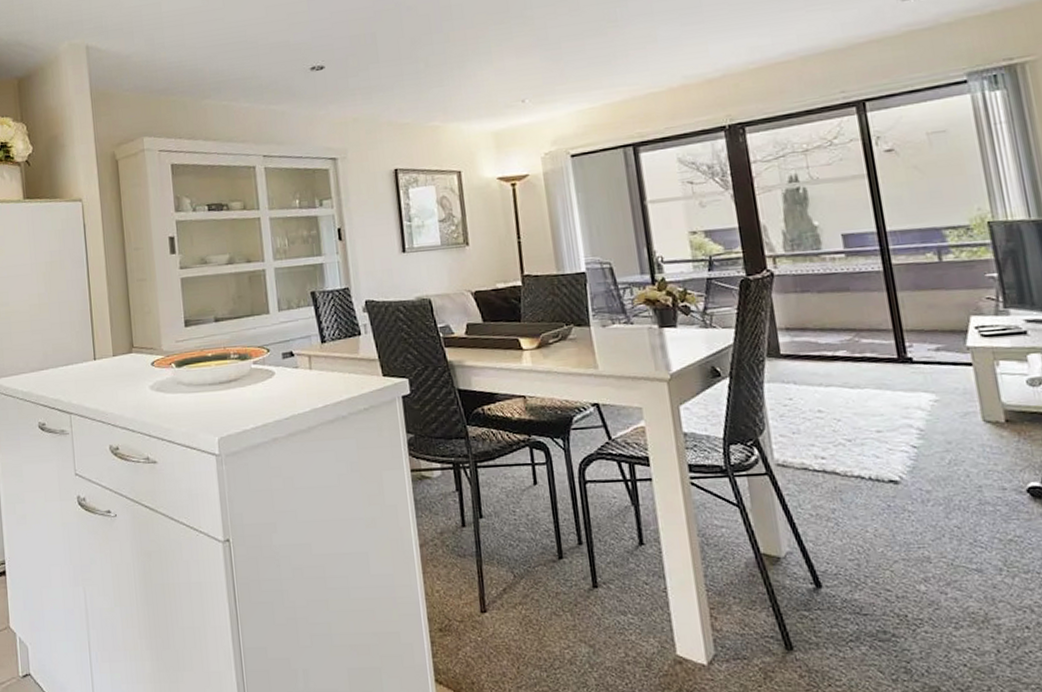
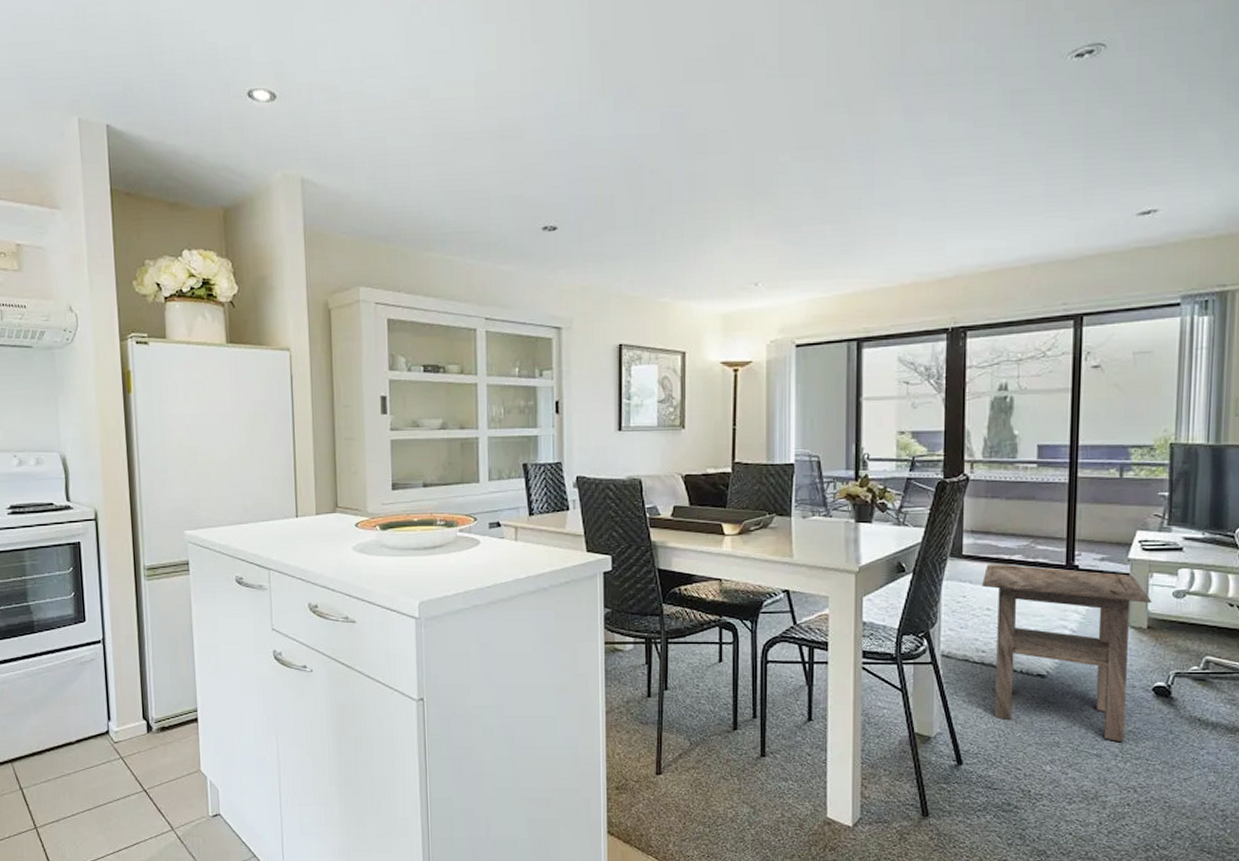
side table: none [807,361,1006,554] -> present [982,564,1152,743]

